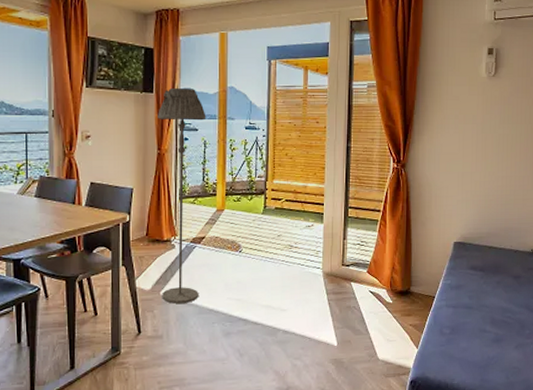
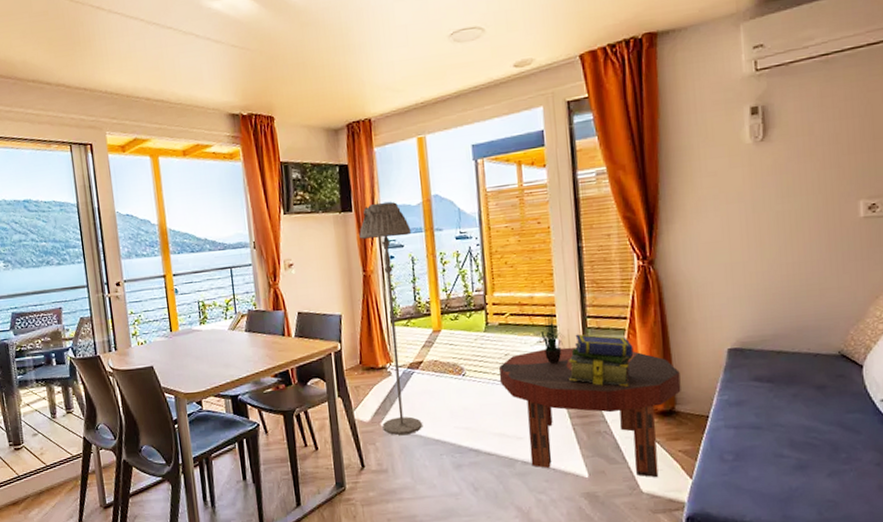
coffee table: none [271,232,417,347] -> present [498,347,681,478]
potted plant: none [306,198,330,246] -> present [536,308,565,364]
stack of books: none [329,221,383,269] -> present [569,334,634,387]

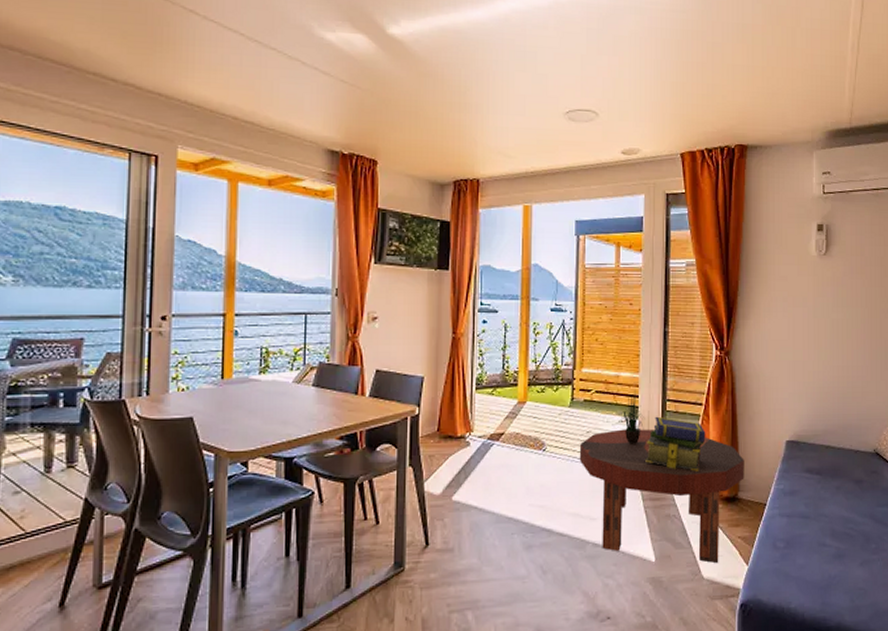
floor lamp: present [359,202,422,435] -> none [453,264,507,511]

